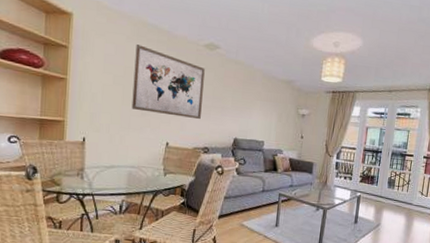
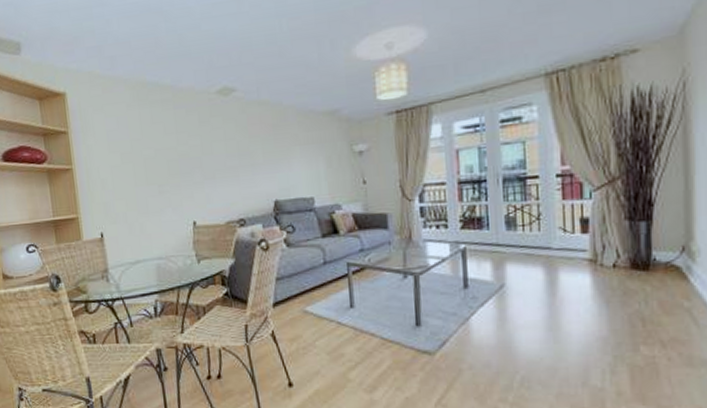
wall art: present [131,44,205,120] -> none [138,110,229,189]

